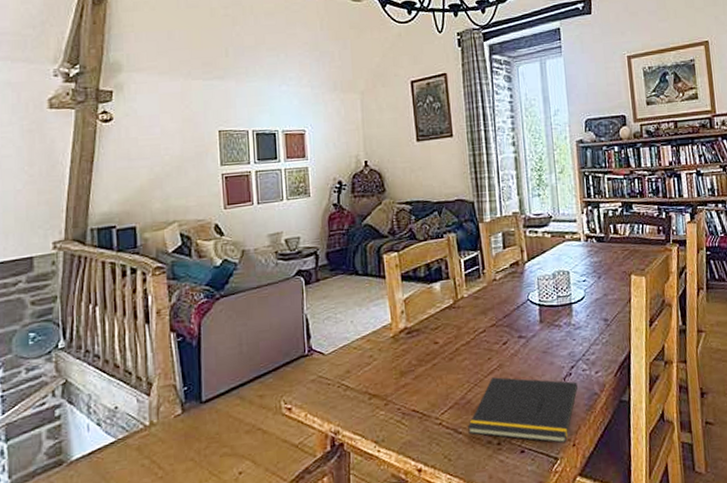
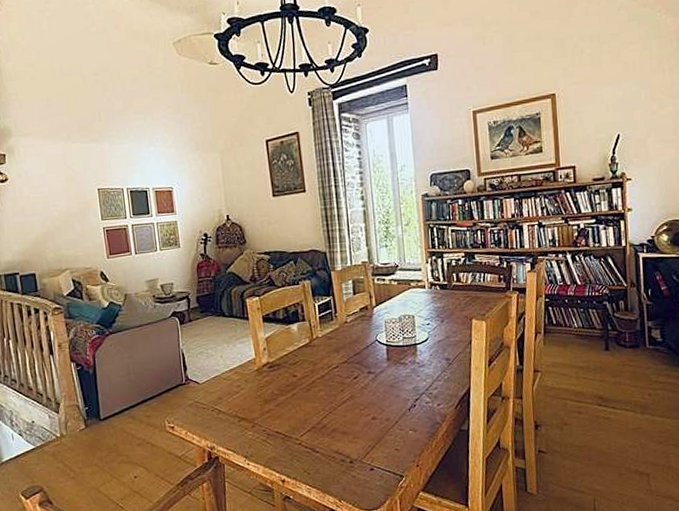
notepad: present [468,376,578,444] -> none [324,406,421,464]

